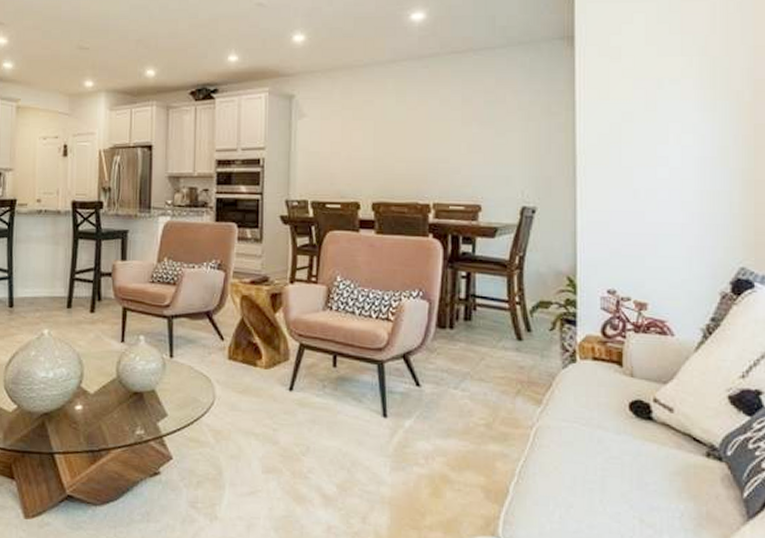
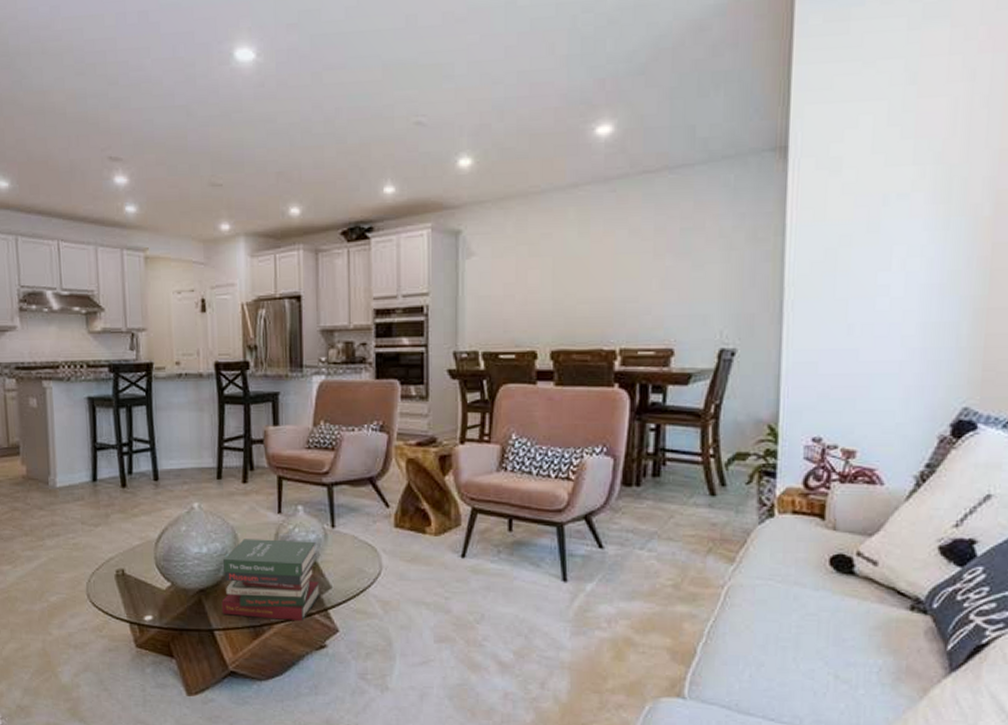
books: none [63,365,157,448] -> present [221,539,320,622]

